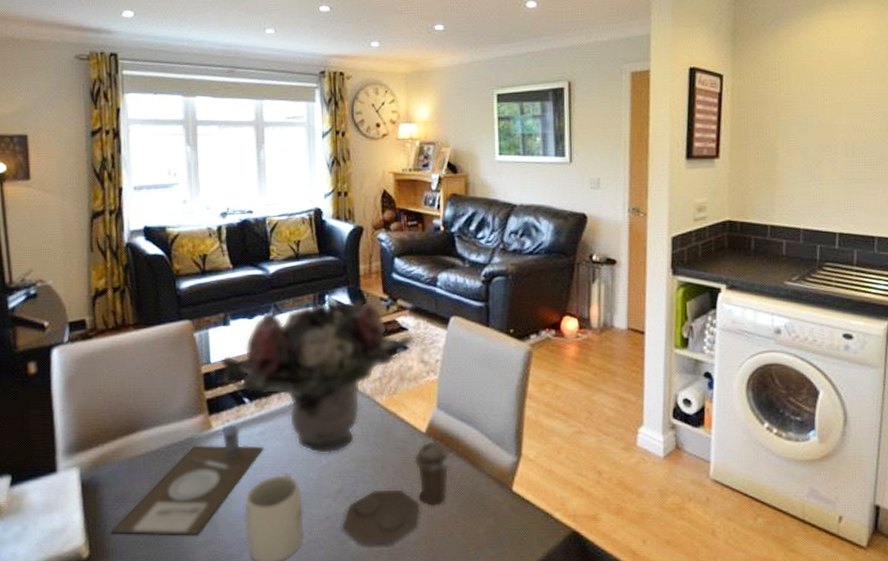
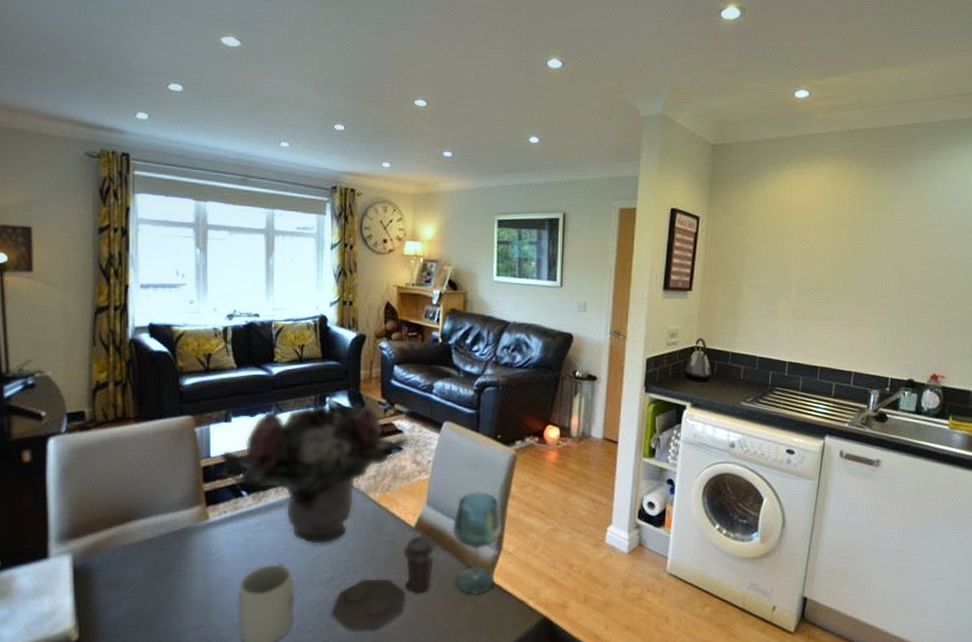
place setting: present [109,425,264,536] -> none [100,516,259,620]
wine glass: none [466,392,521,506] -> present [452,492,503,595]
kettle: none [715,210,749,261] -> present [683,337,712,382]

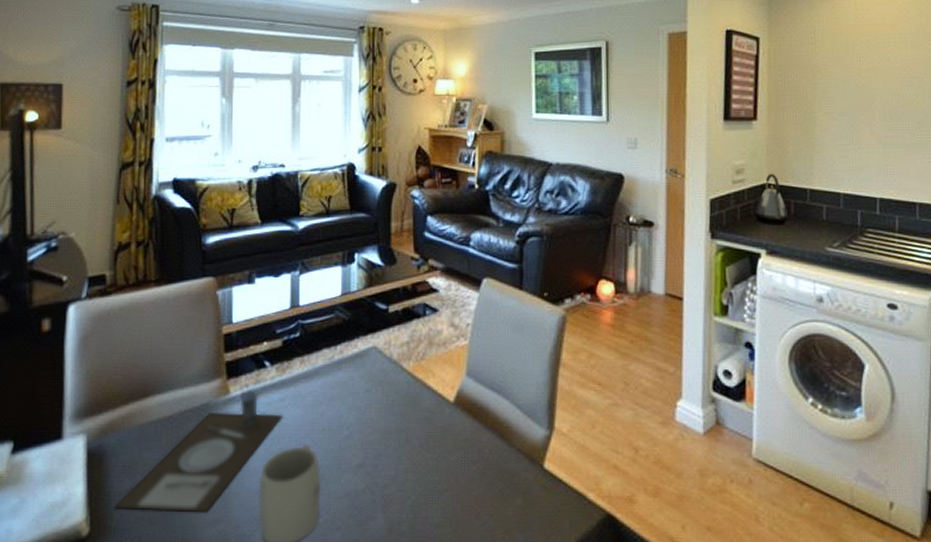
place setting: none [100,516,259,620] -> present [113,391,283,513]
flower arrangement: present [219,396,409,545] -> none [242,252,445,424]
plate: present [331,535,437,628] -> none [361,412,480,526]
wine glass: present [452,492,503,595] -> none [496,360,554,485]

